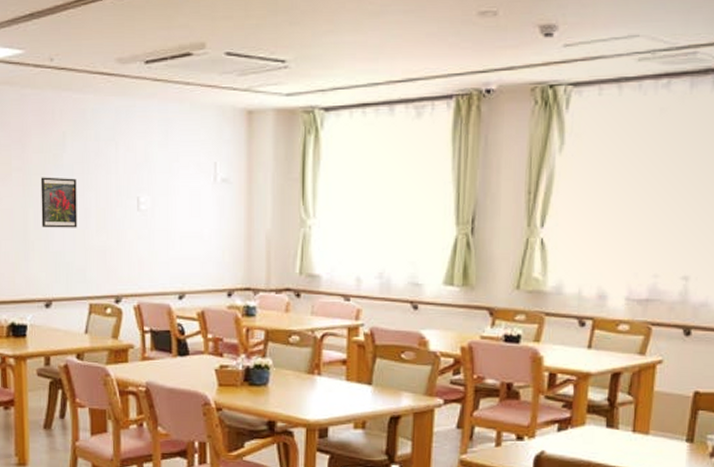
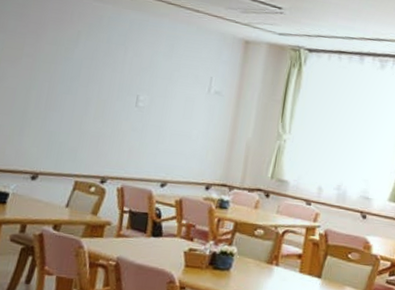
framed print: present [40,177,78,228] -> none [42,65,83,114]

